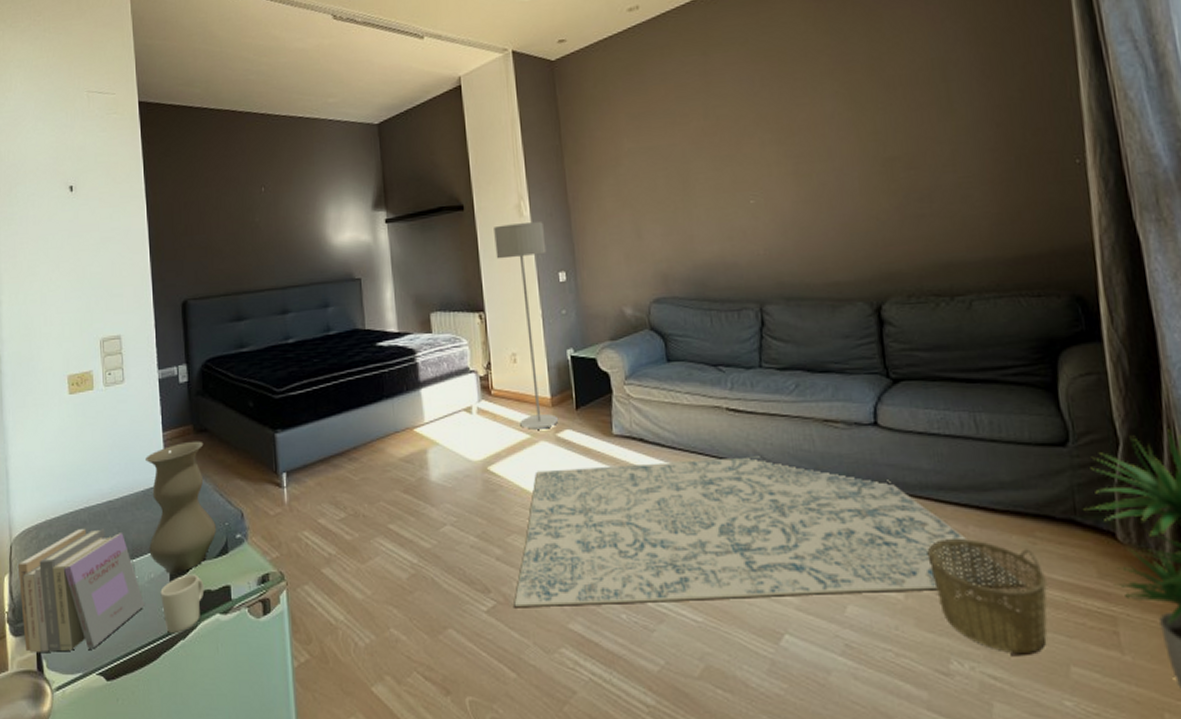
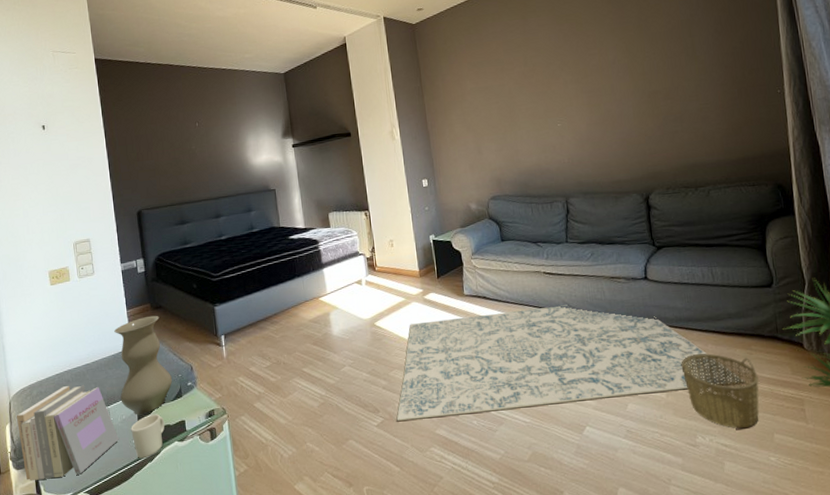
floor lamp: present [494,222,559,430] -> none [374,143,426,294]

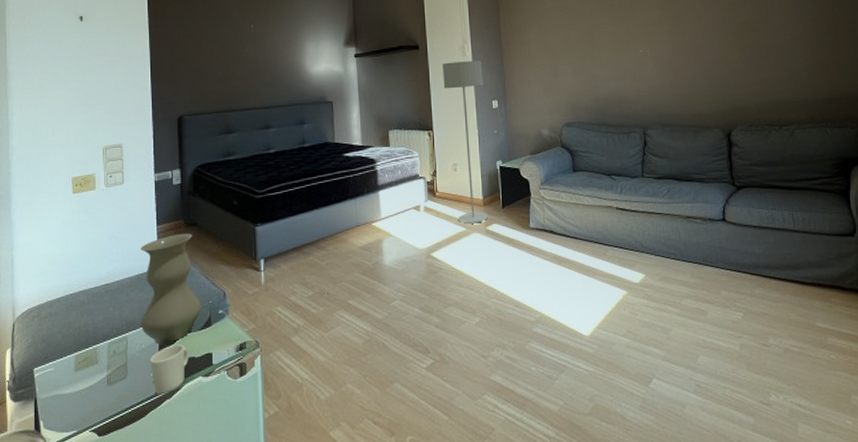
books: present [17,385,119,481] -> none [20,308,135,416]
floor lamp: none [374,143,426,294] -> present [442,61,489,224]
rug: present [396,305,745,422] -> none [448,244,823,365]
basket: present [681,353,760,429] -> none [756,304,838,388]

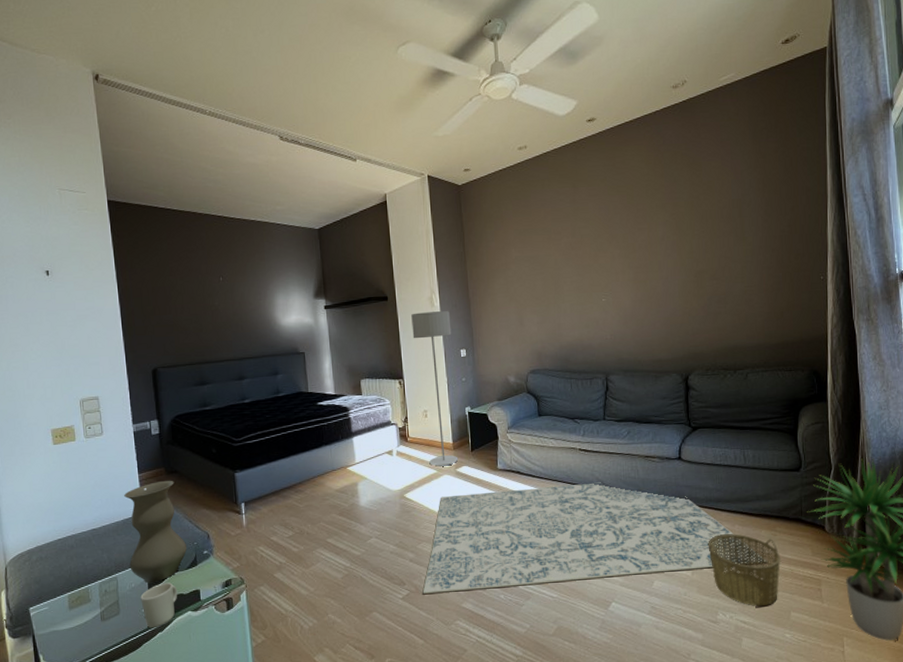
rug: none [448,244,823,365] -> present [422,482,768,595]
basket: none [756,304,838,388] -> present [708,534,781,607]

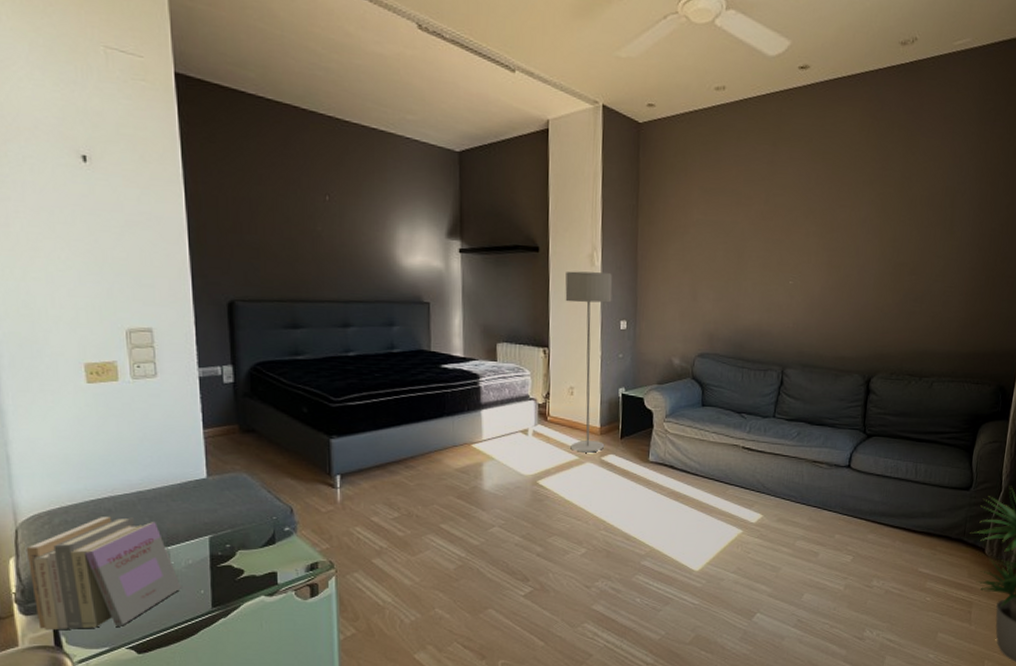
books: none [13,551,127,650] -> present [27,517,181,631]
vase: present [124,480,187,584] -> none [183,440,263,561]
mug: present [140,582,178,629] -> none [199,561,249,613]
rug: present [422,482,768,595] -> none [548,485,923,593]
basket: present [708,534,781,607] -> none [865,550,937,626]

